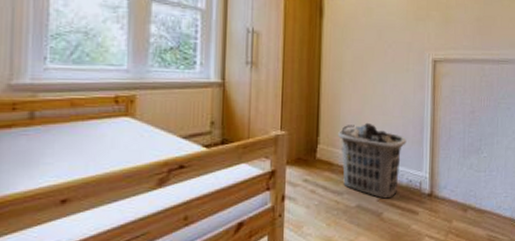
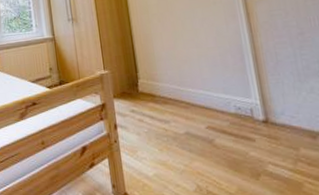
clothes hamper: present [338,122,407,199] -> none [155,56,227,126]

